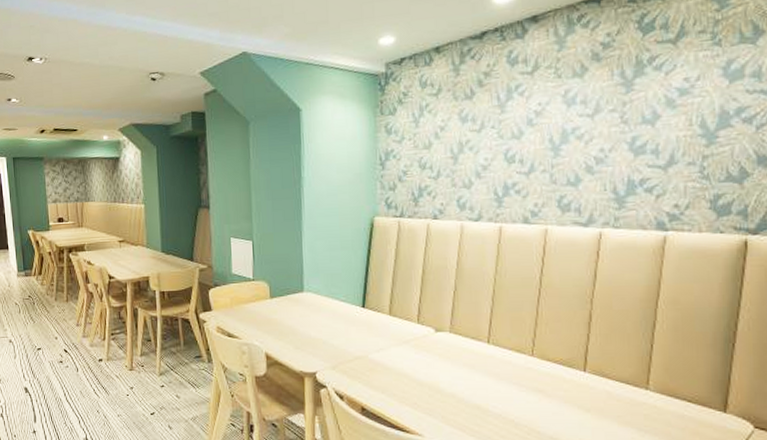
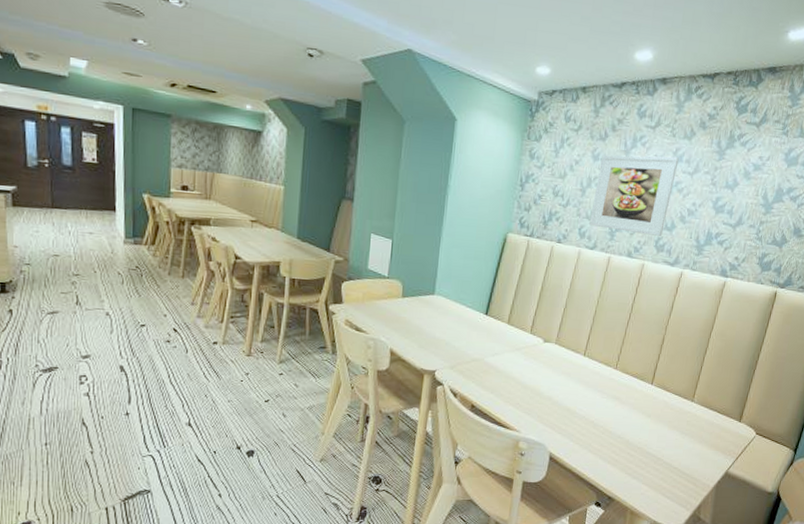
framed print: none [468,100,571,195] -> present [589,154,679,237]

